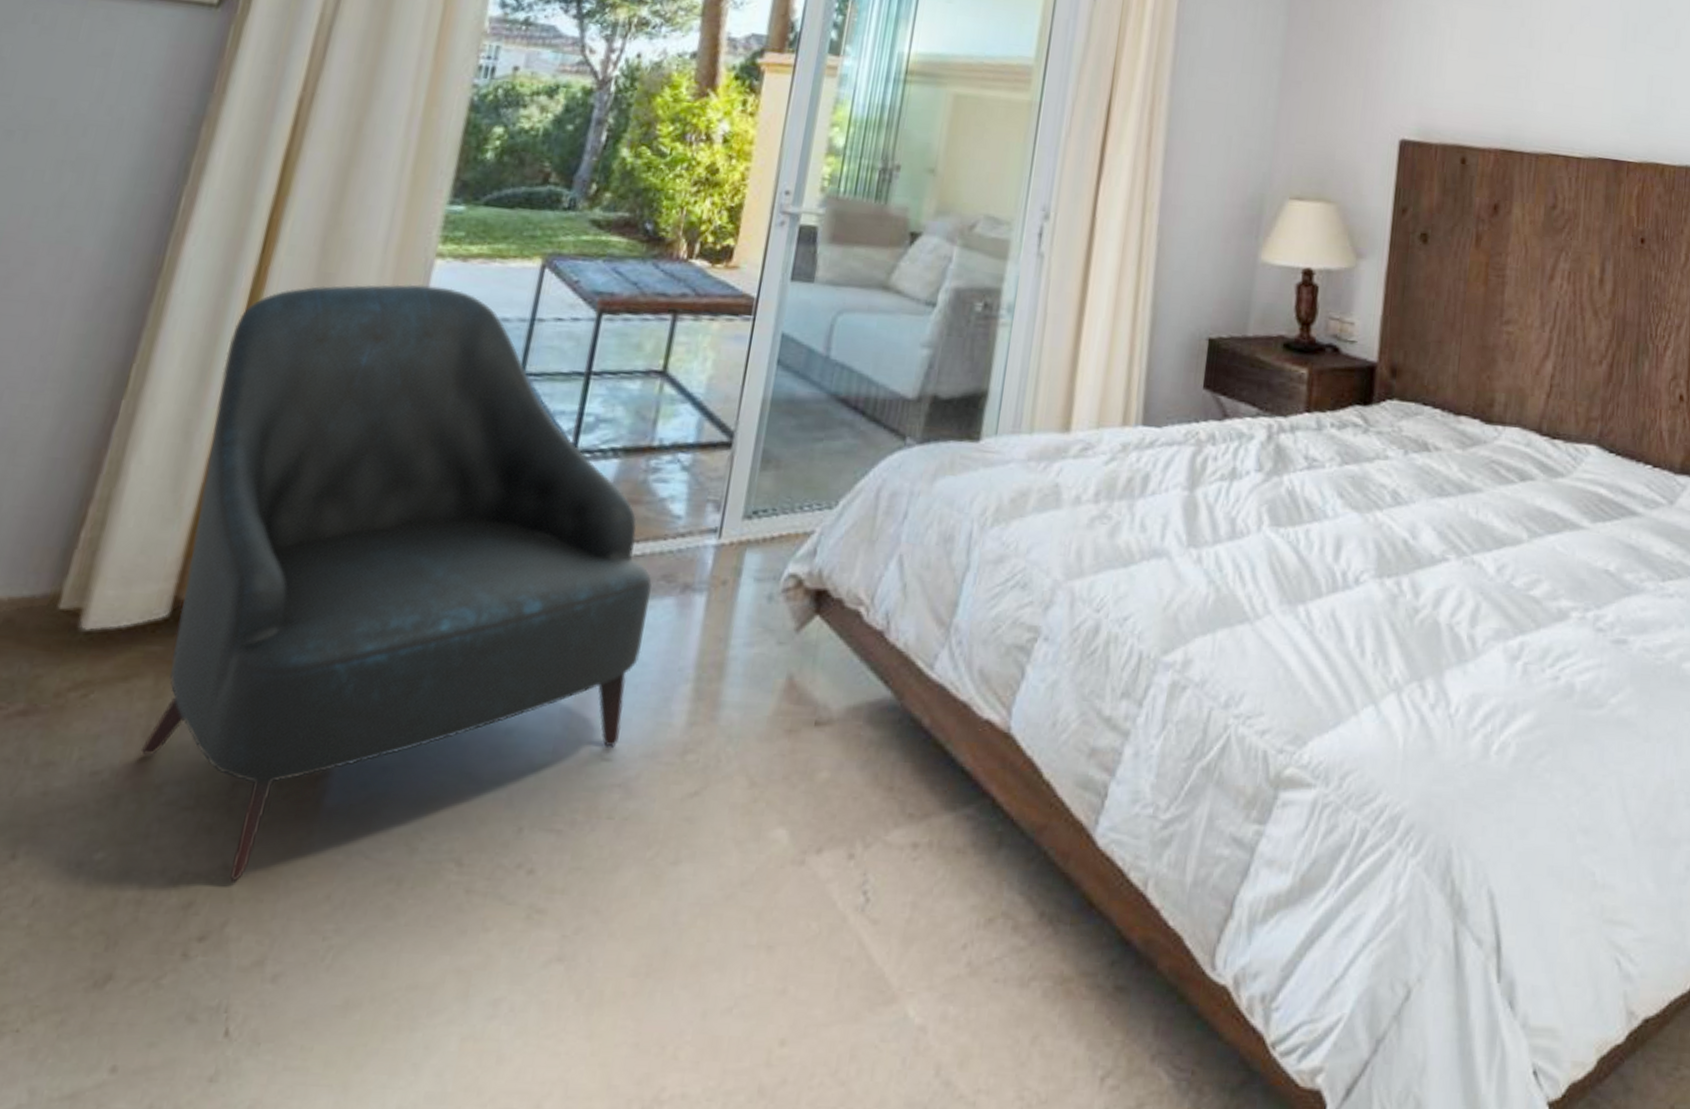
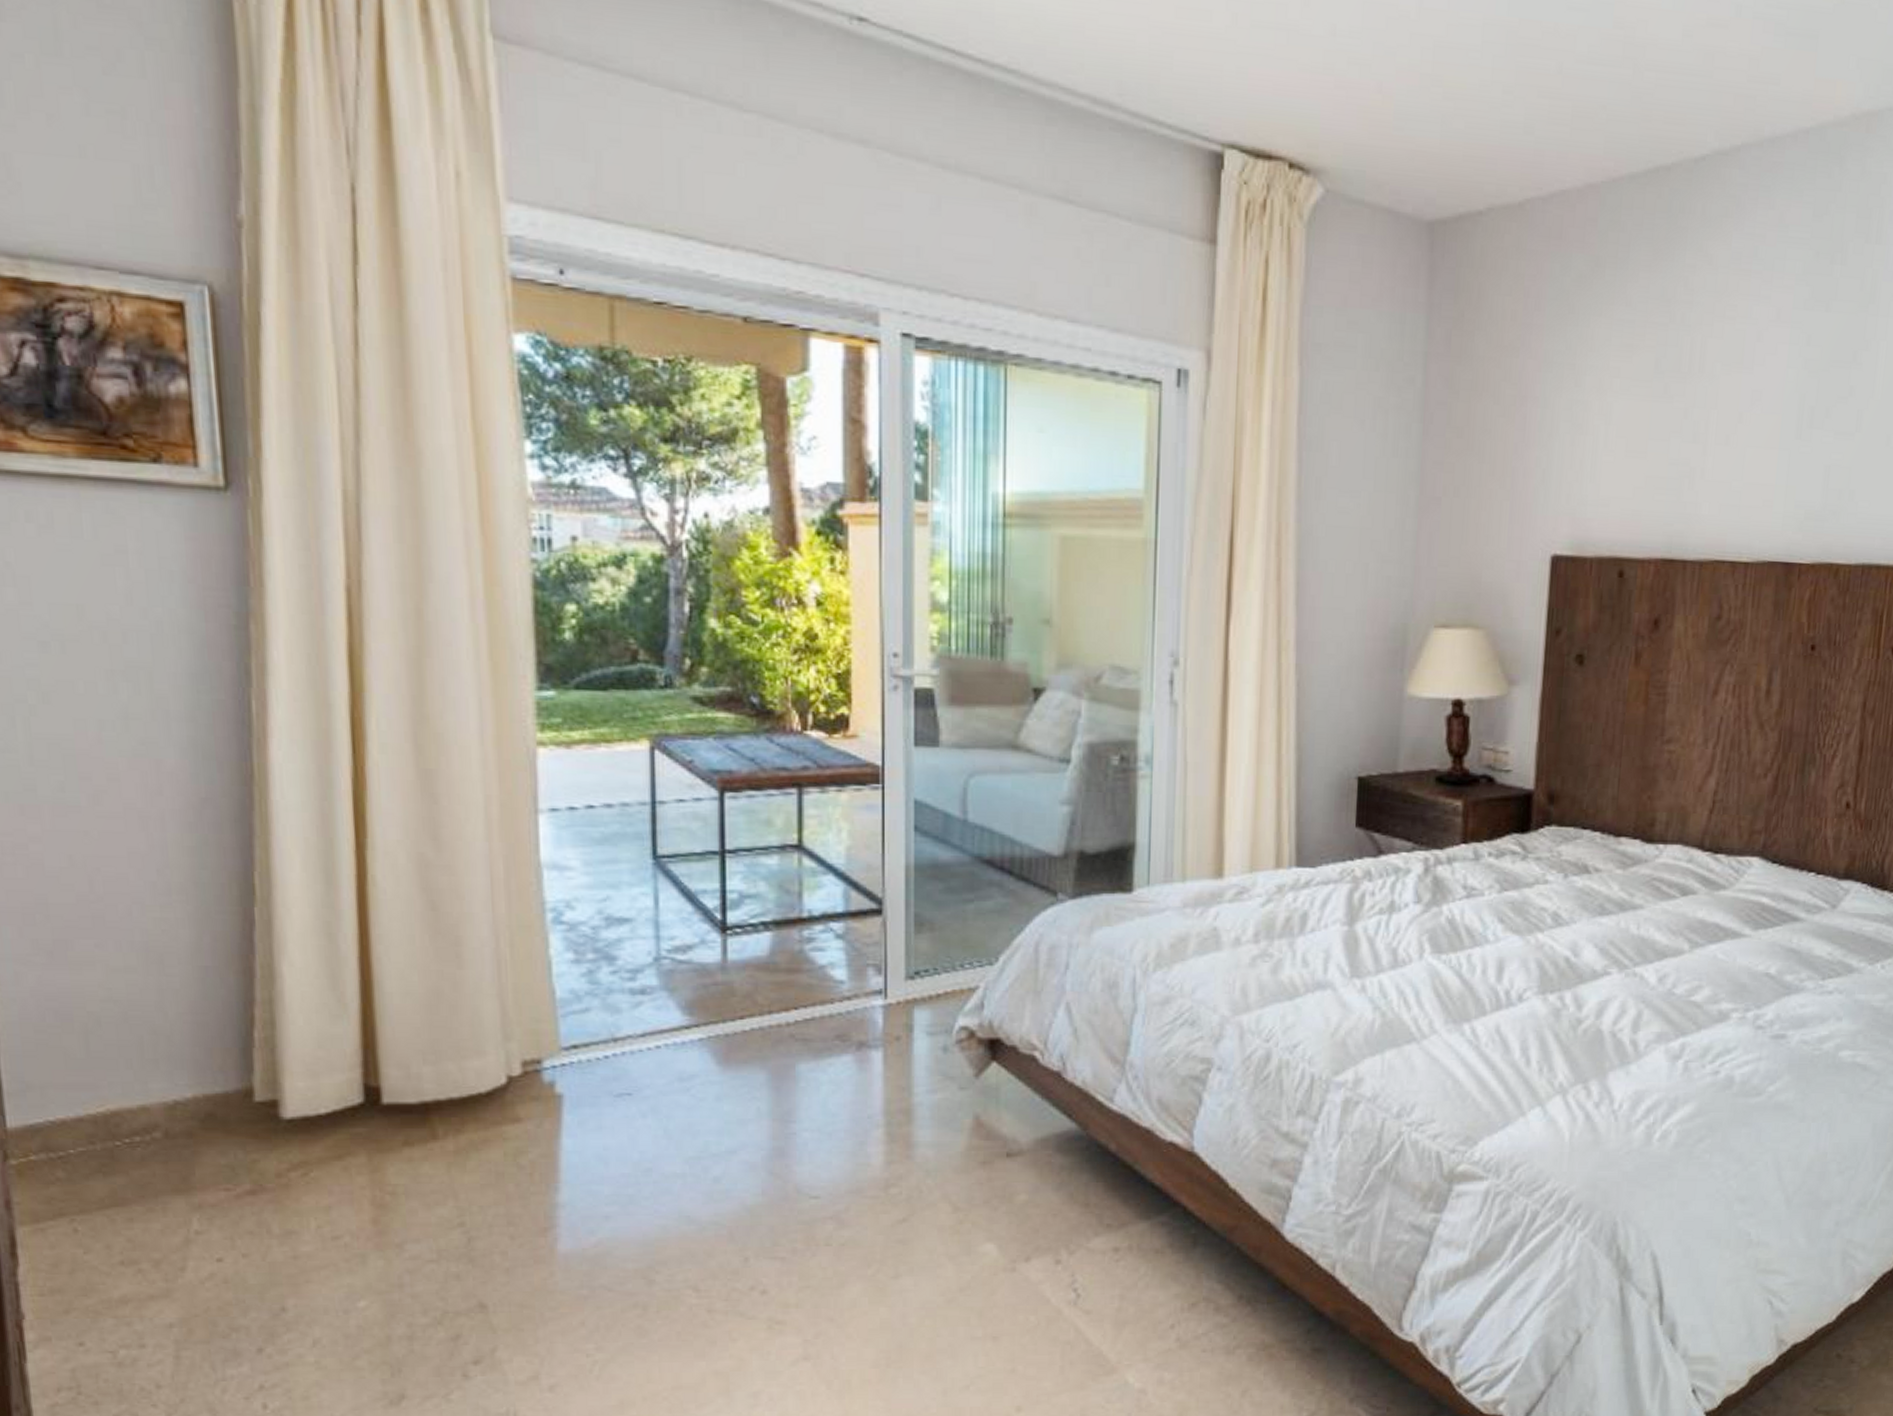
armchair: present [140,284,652,882] -> none [345,775,829,1317]

